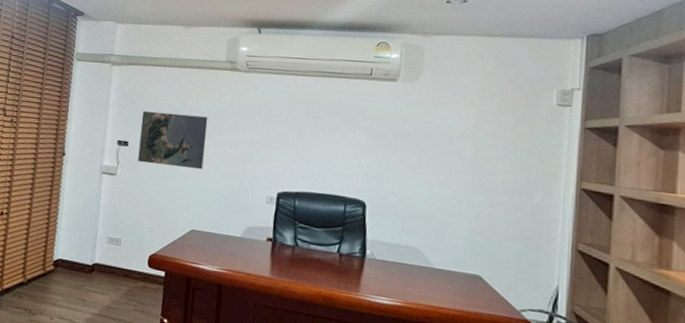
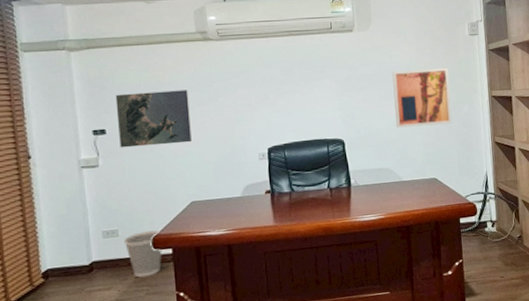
wastebasket: none [123,246,157,293] -> present [123,230,162,278]
wall art: none [435,134,519,212] -> present [392,67,452,128]

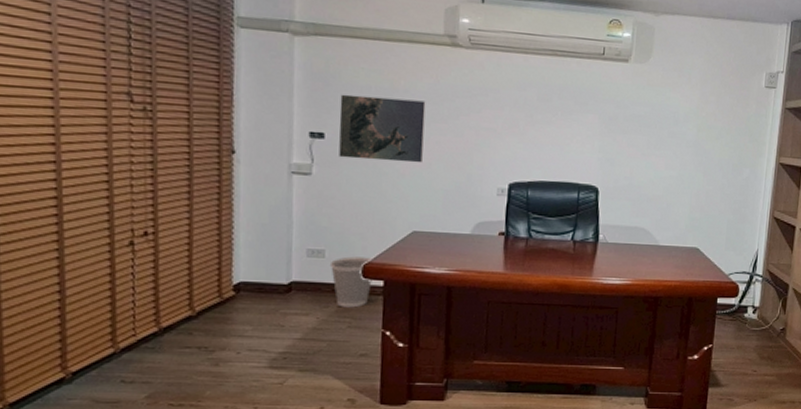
wall art: present [392,67,452,128] -> none [662,117,733,188]

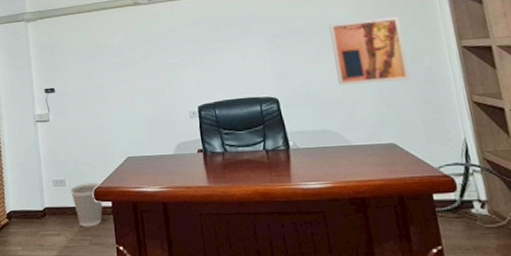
map: present [339,94,426,163] -> none [62,51,126,105]
wall art: none [662,117,733,188] -> present [329,16,410,85]

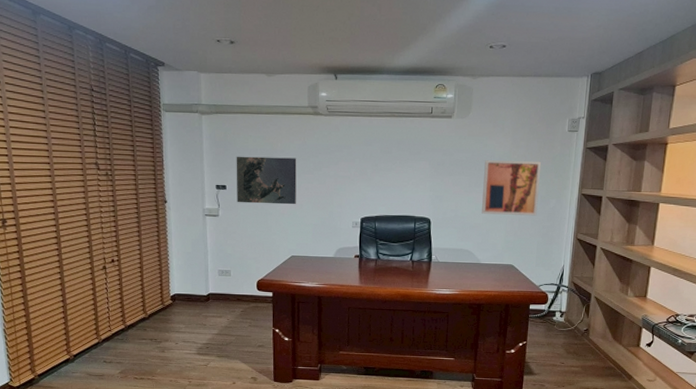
map: none [62,51,126,105] -> present [236,156,297,205]
wastebasket: present [70,182,103,227] -> none [234,275,264,312]

